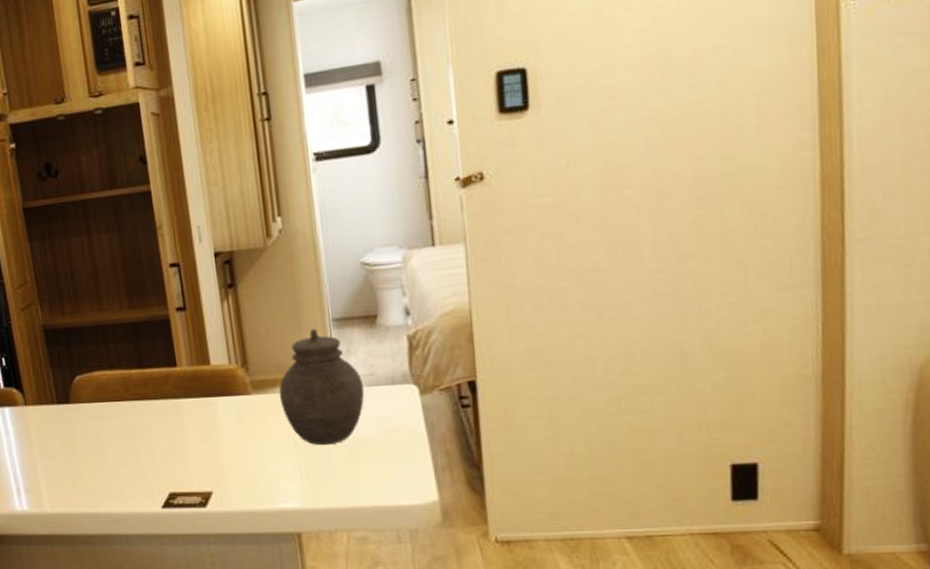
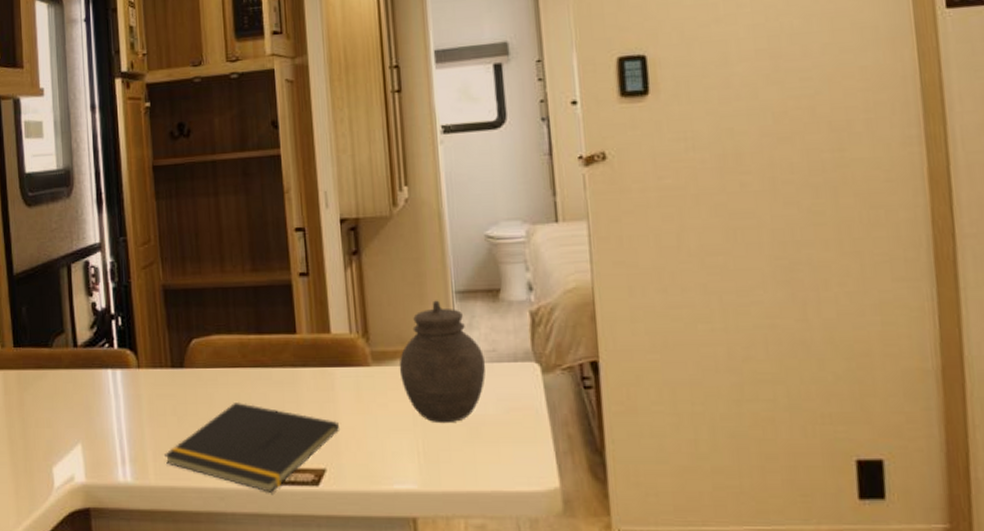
notepad: none [57,433,223,515] -> present [165,401,339,493]

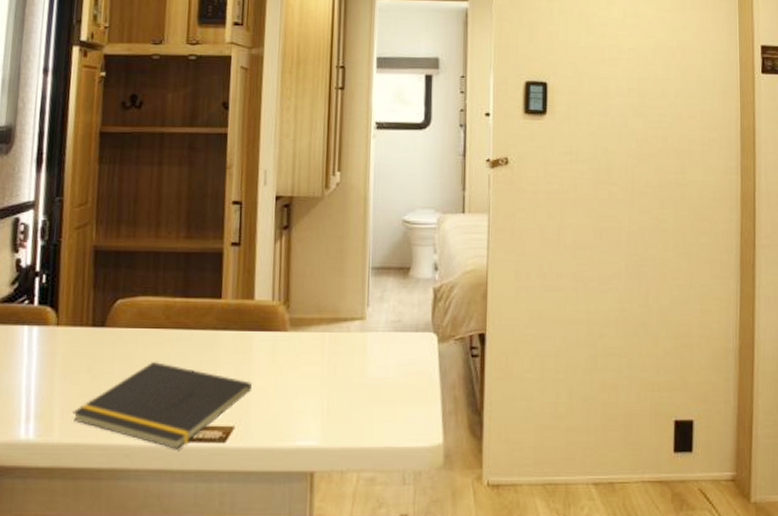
jar: present [399,300,486,424] -> none [314,274,391,386]

